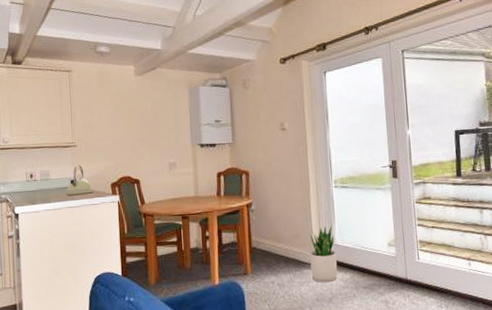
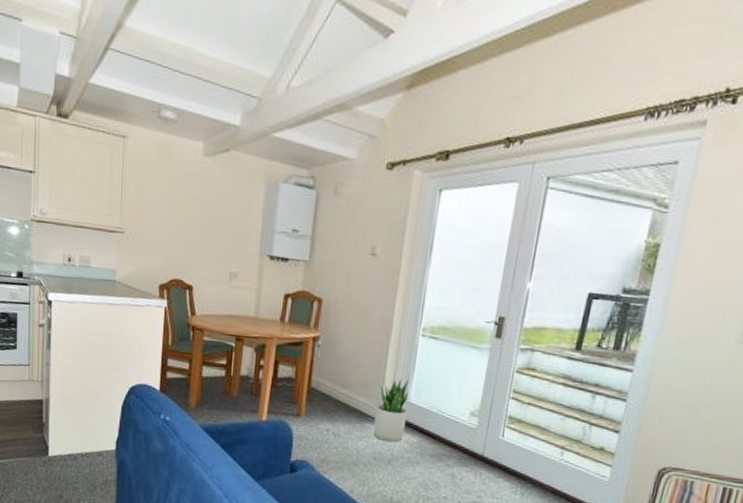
kettle: present [65,165,94,196] -> none [106,256,139,292]

